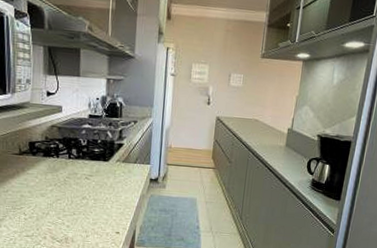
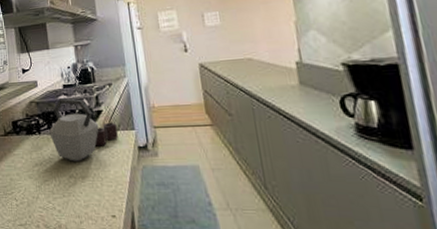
kettle: none [68,127,135,186] -> present [49,98,118,162]

